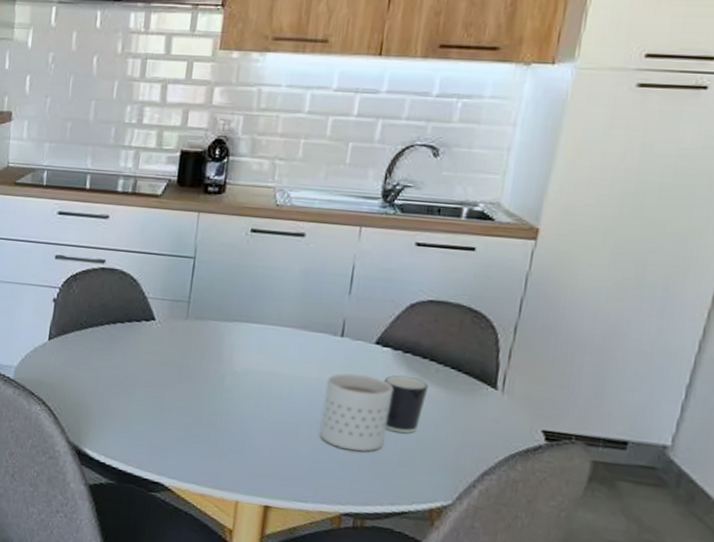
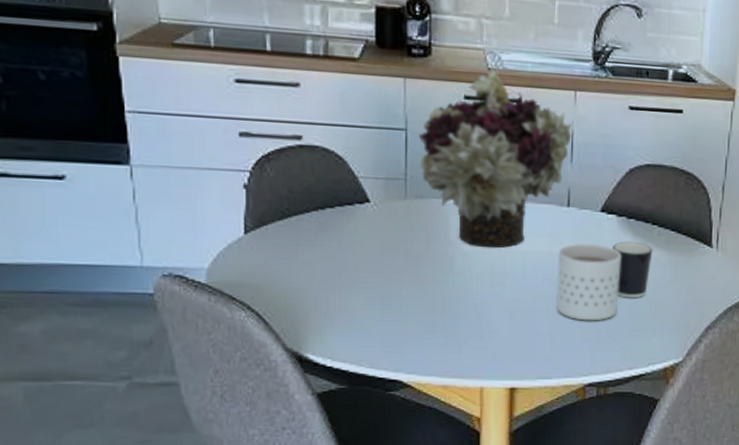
flower arrangement: none [203,206,354,371] -> present [418,69,572,248]

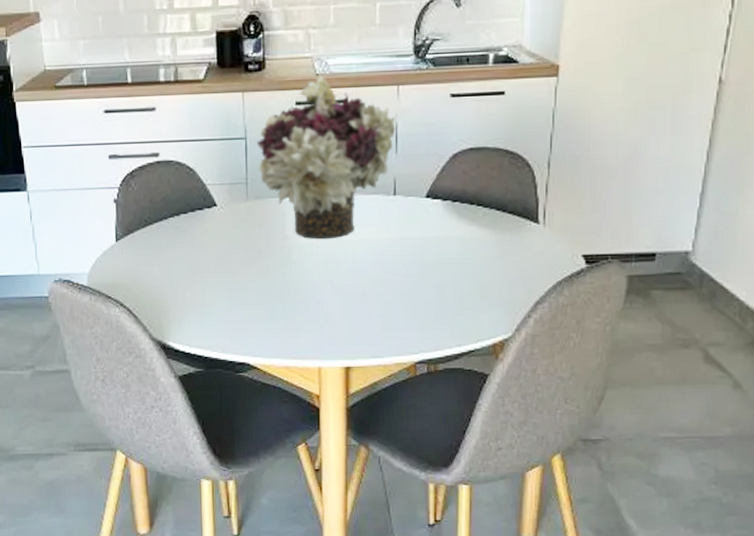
mug: present [556,243,622,321] -> none [386,228,448,302]
mug: present [612,241,653,298] -> none [438,223,479,278]

